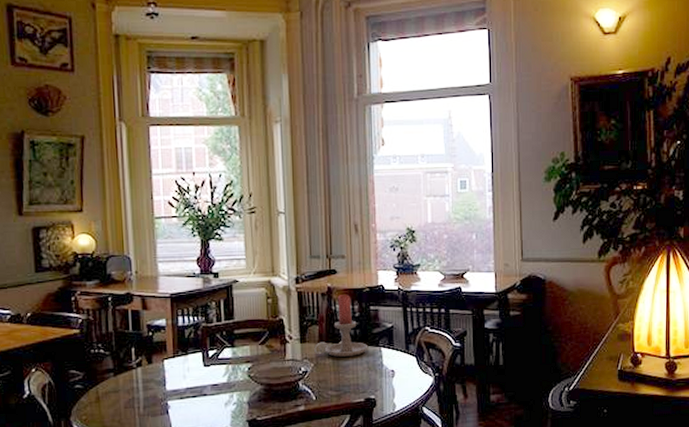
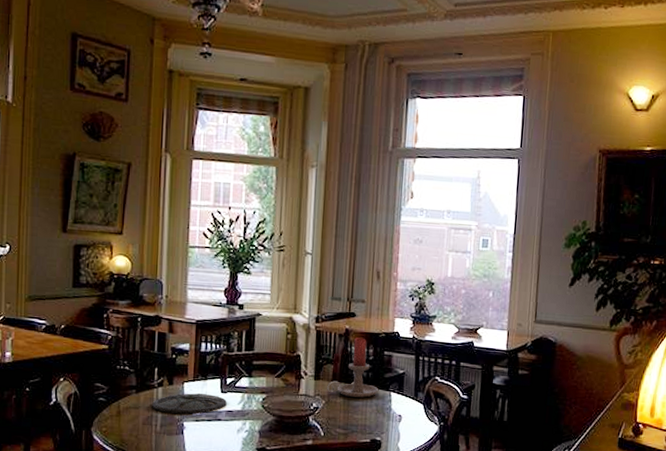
plate: none [132,369,211,394] -> present [152,392,227,415]

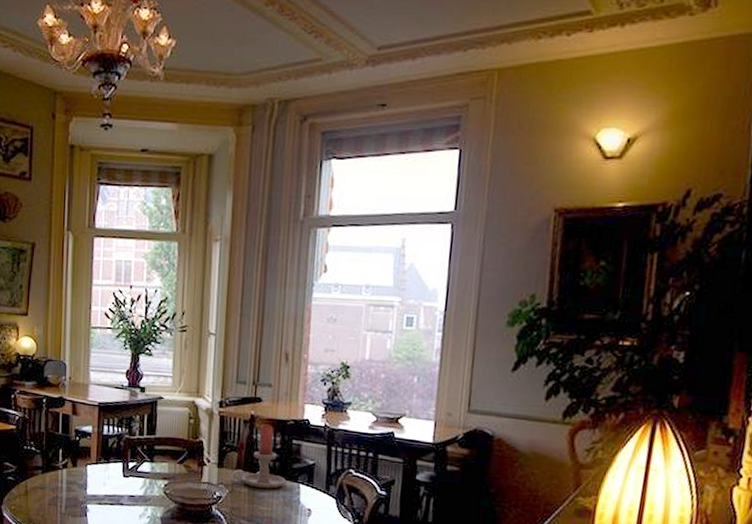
plate: present [152,392,227,415] -> none [57,476,129,497]

